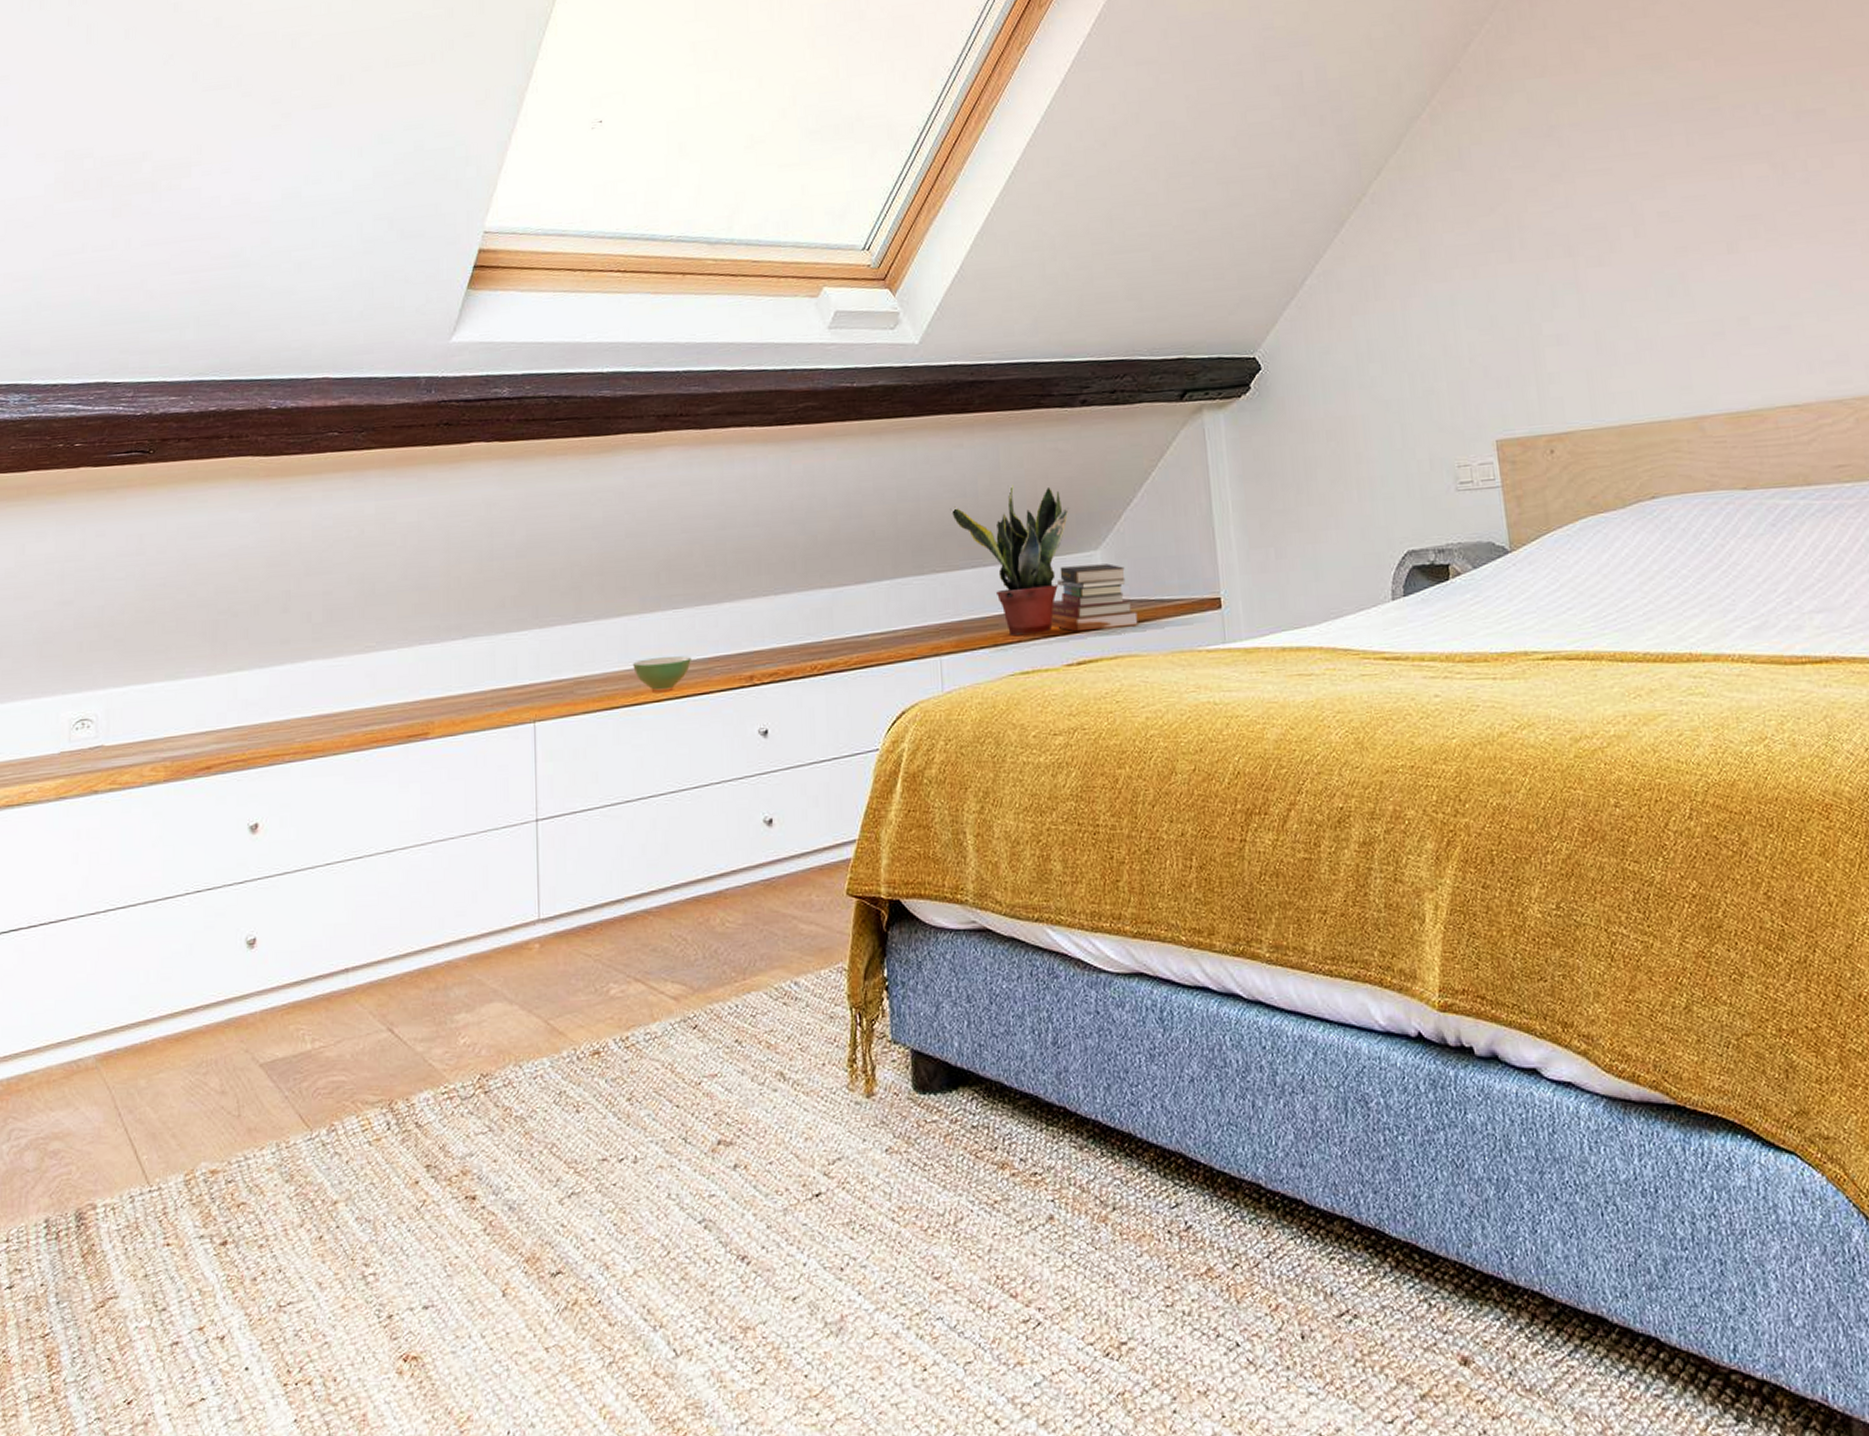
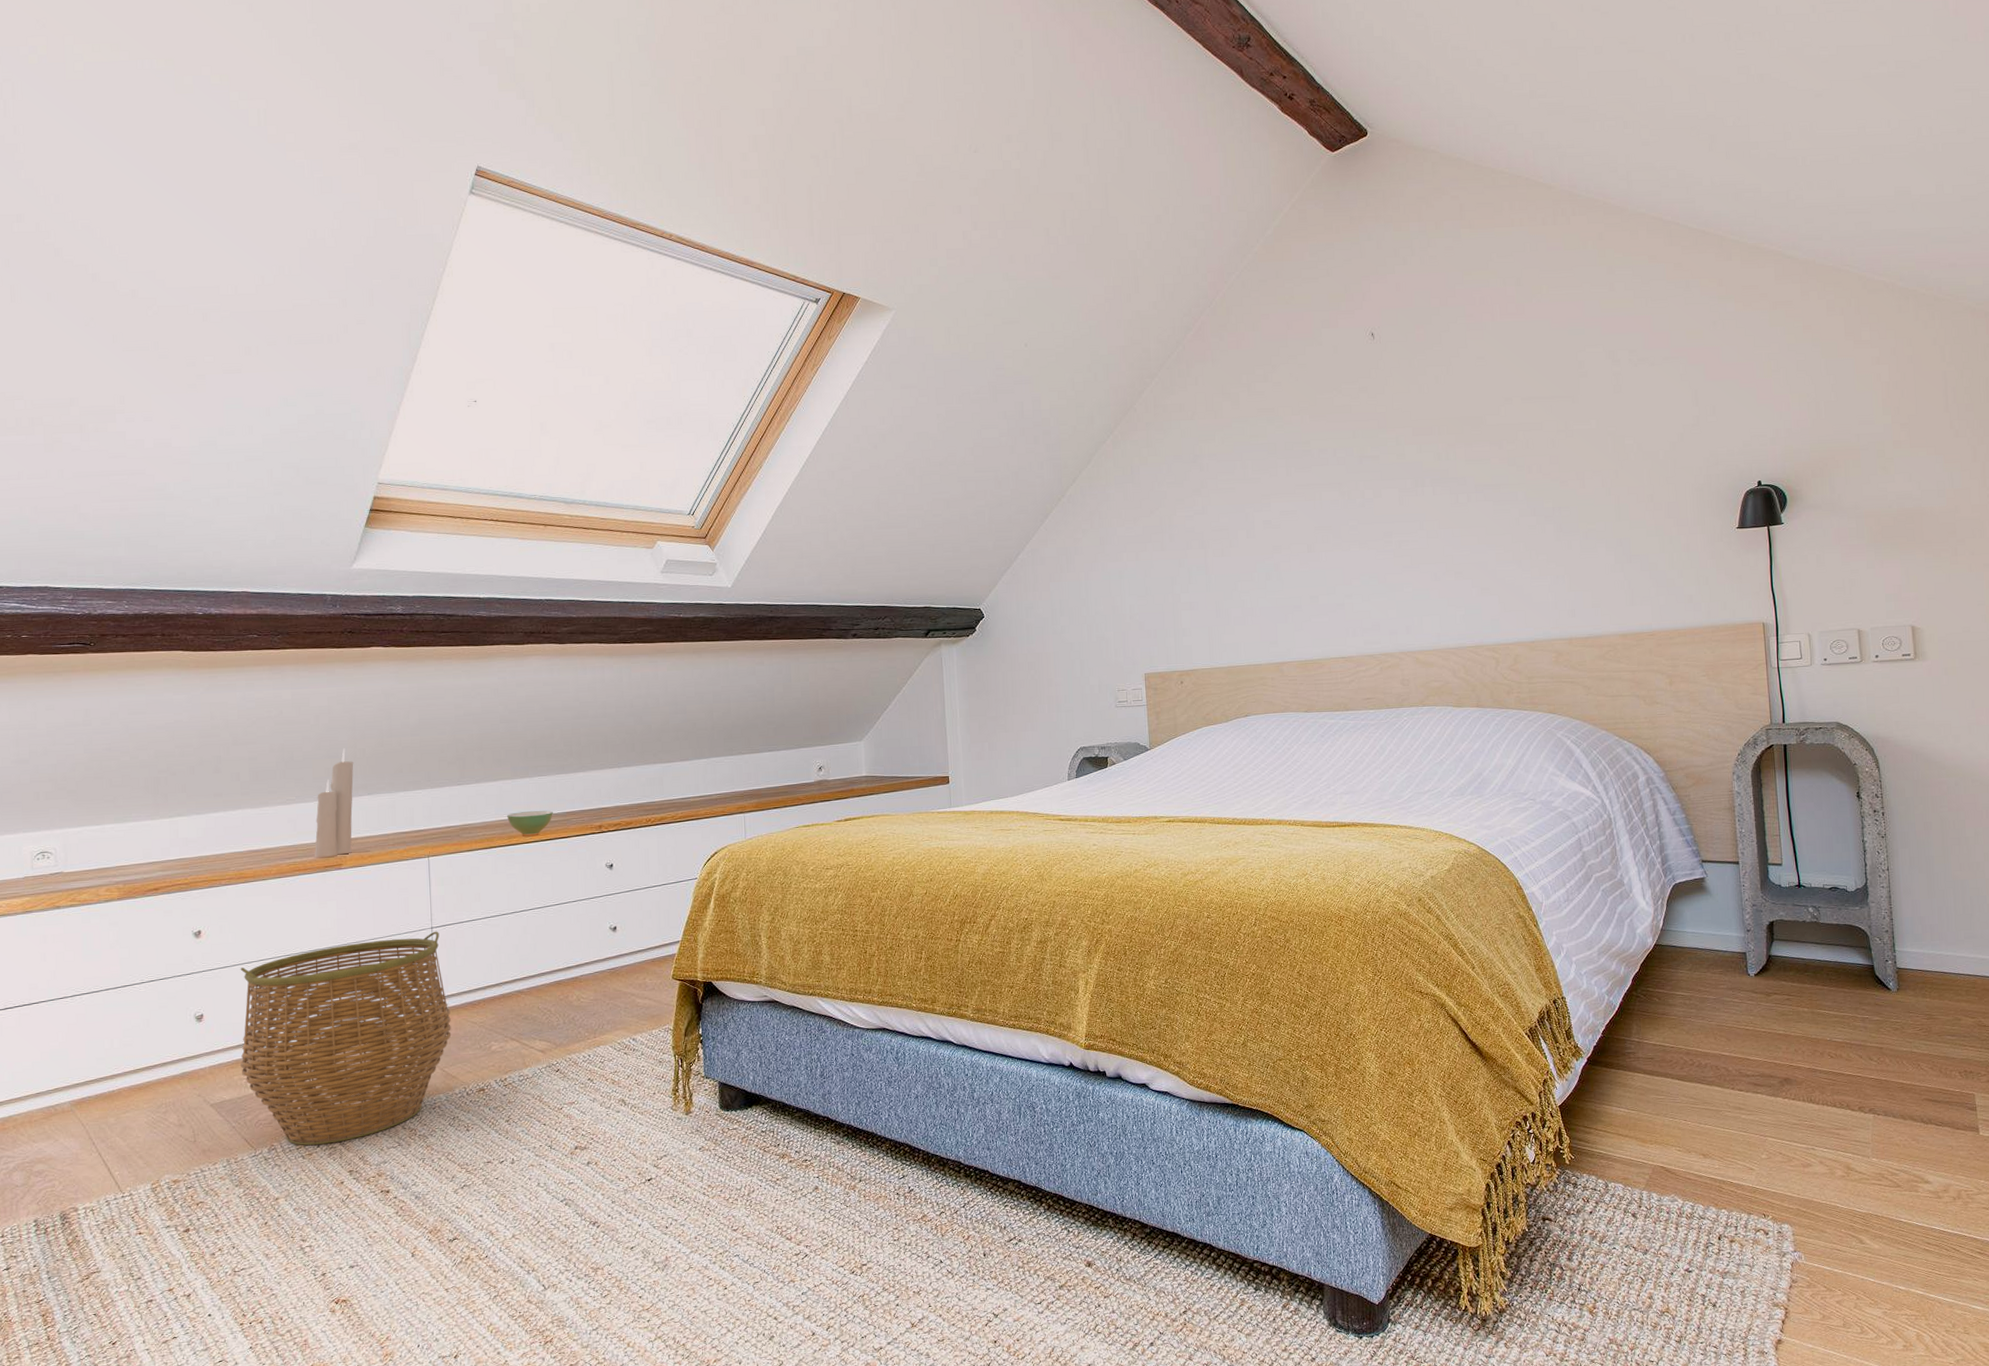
basket: none [298,824,559,1126] -> present [240,931,452,1145]
candle: none [395,576,447,726] -> present [314,748,354,859]
potted plant: present [950,485,1070,636] -> none [753,693,843,800]
books: present [1051,563,1138,632] -> none [826,751,890,798]

